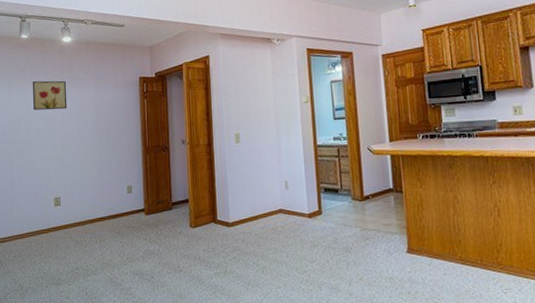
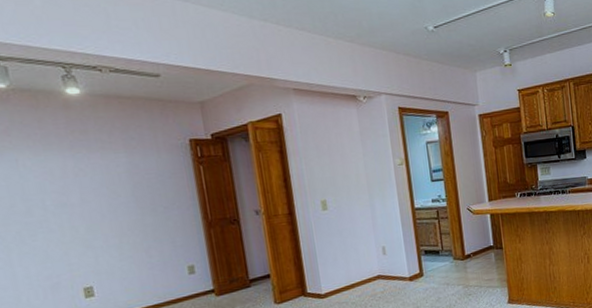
wall art: present [32,80,67,111] -> none [24,144,87,183]

